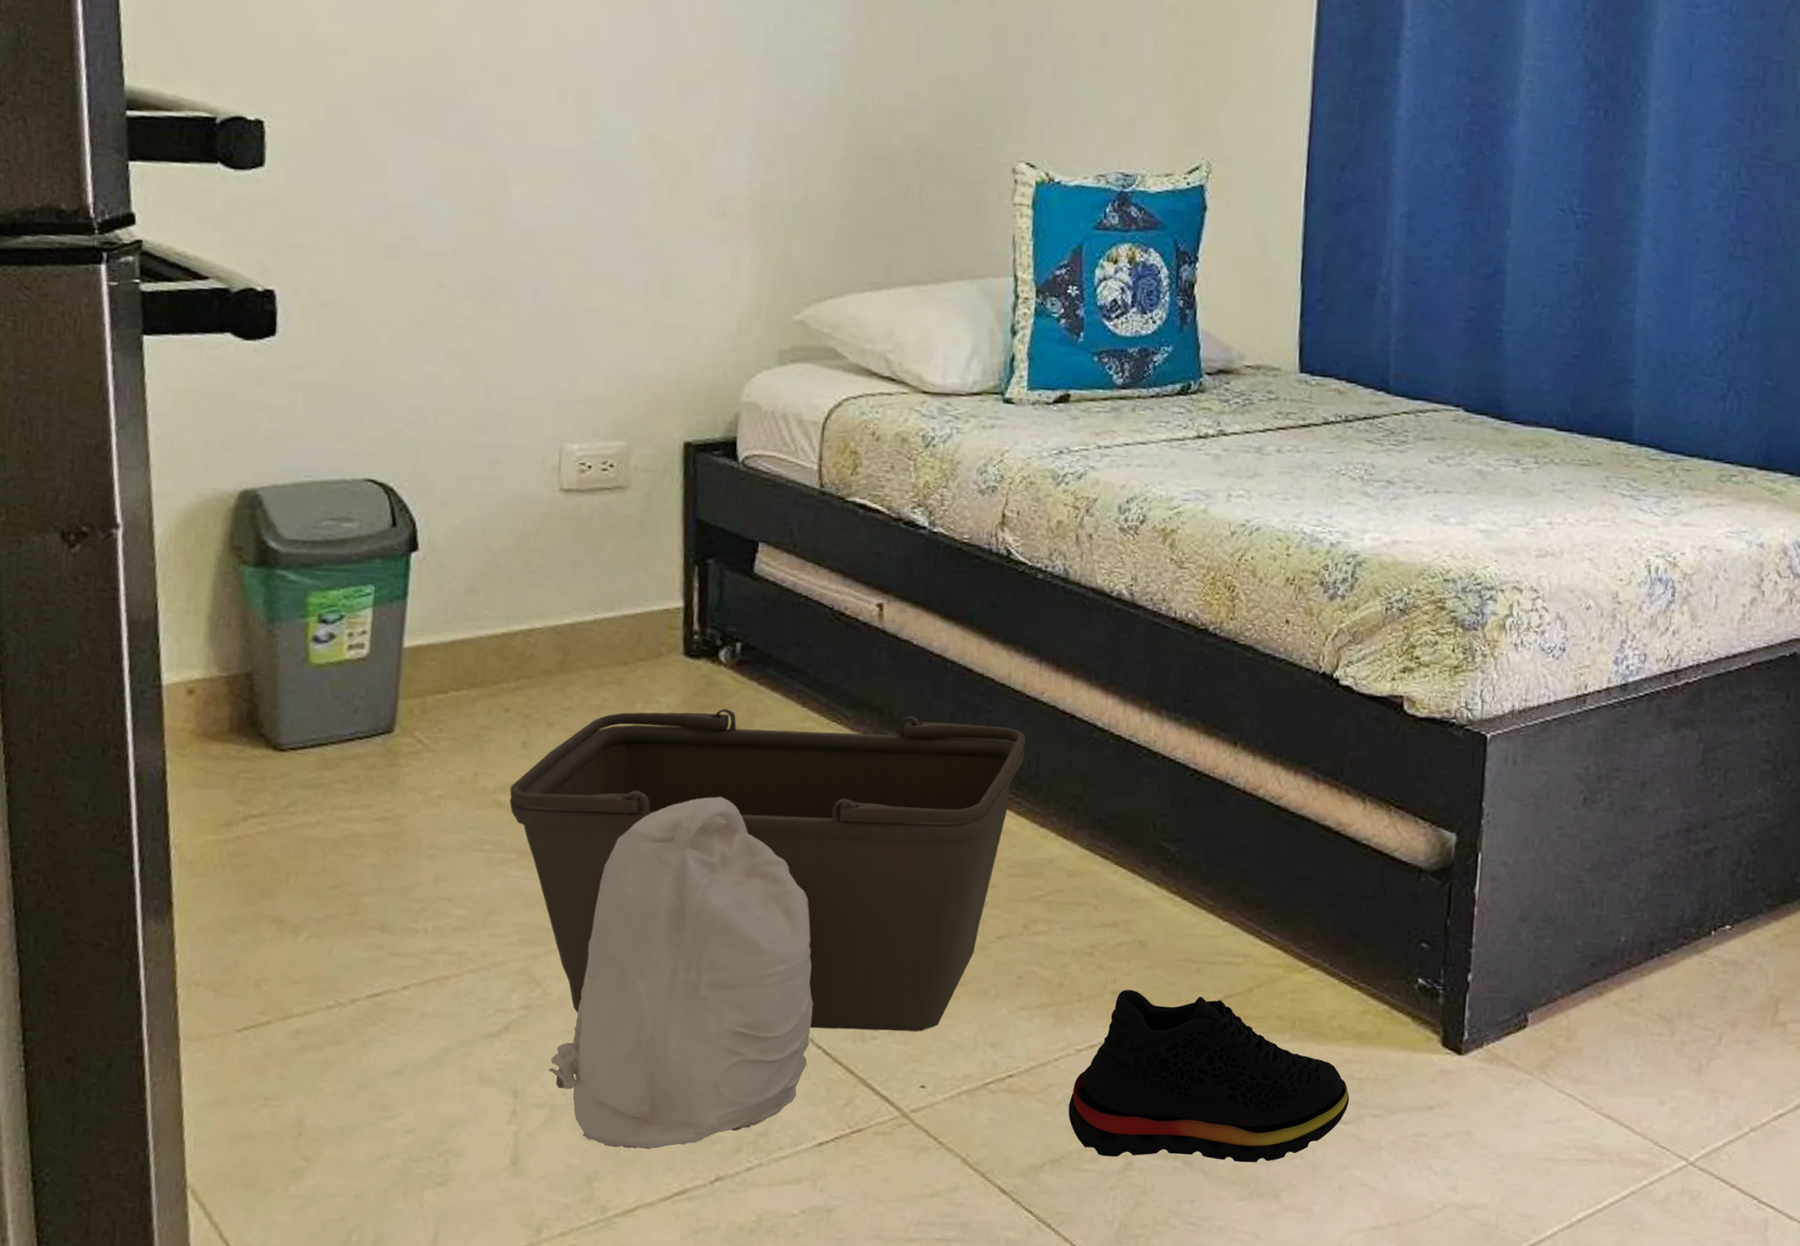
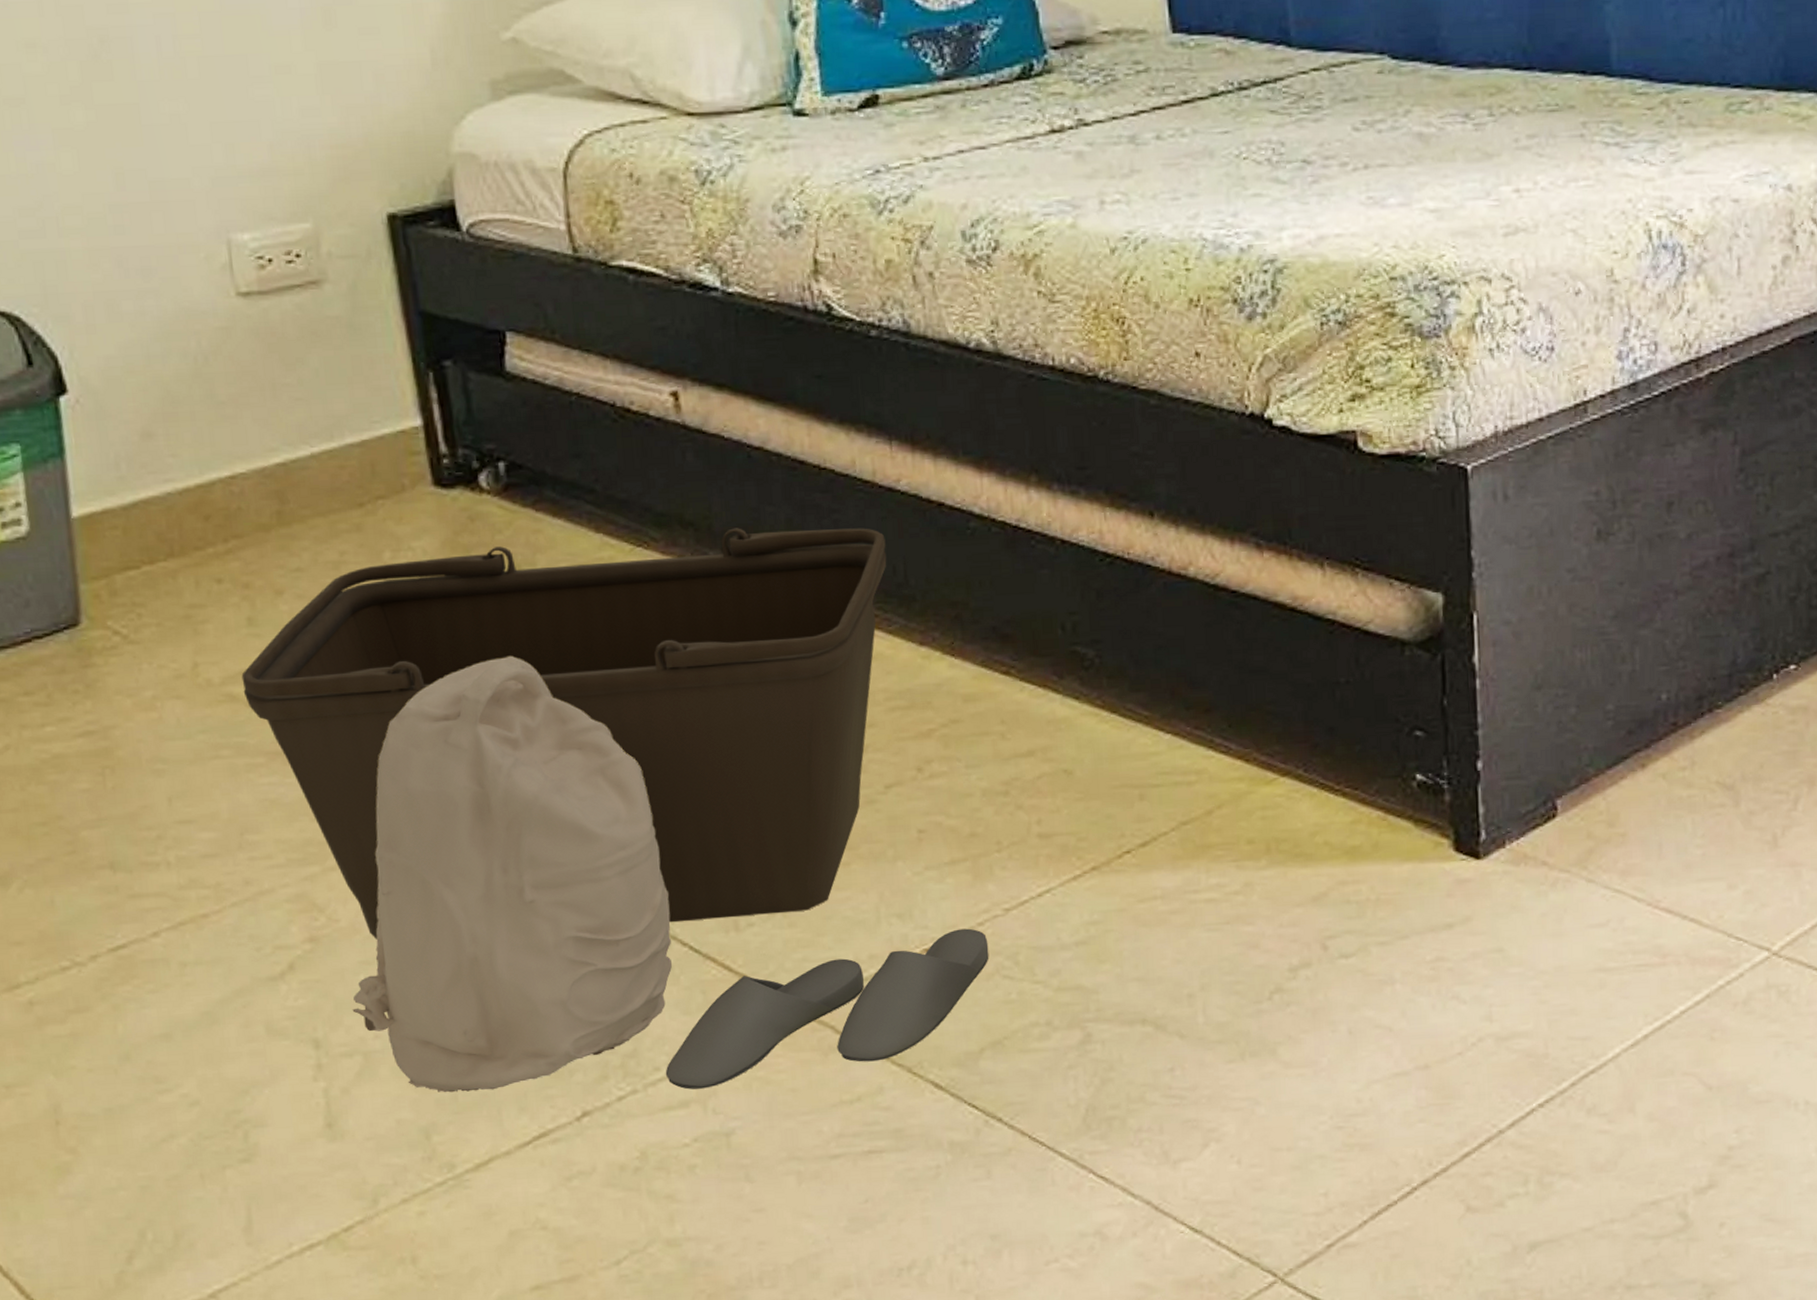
slippers: none [787,1061,1060,1170] -> present [665,928,989,1090]
shoe: present [1068,989,1349,1163] -> none [1003,827,1348,1031]

